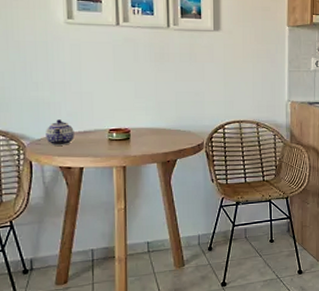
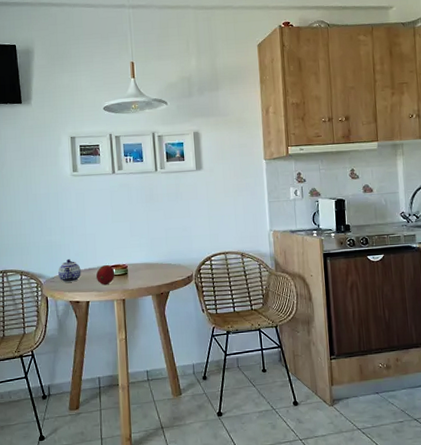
fruit: none [92,127,115,151] -> present [96,264,115,285]

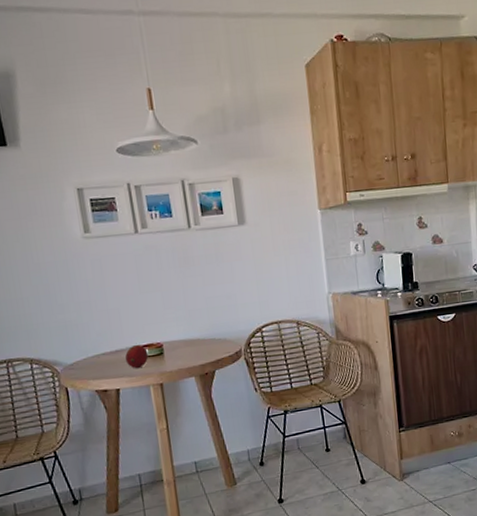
teapot: present [58,259,81,283] -> none [77,340,107,369]

